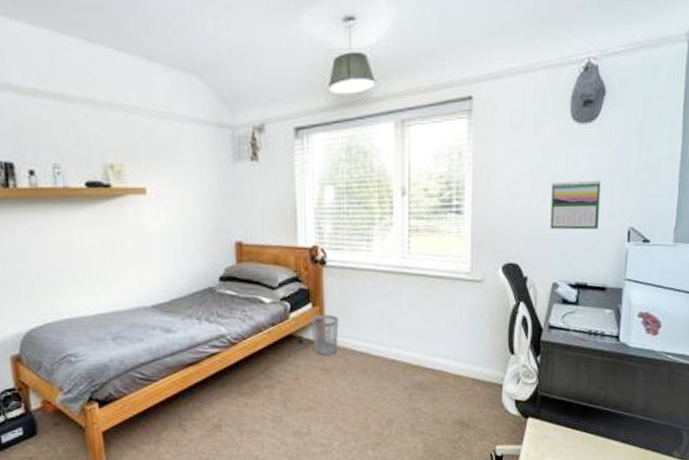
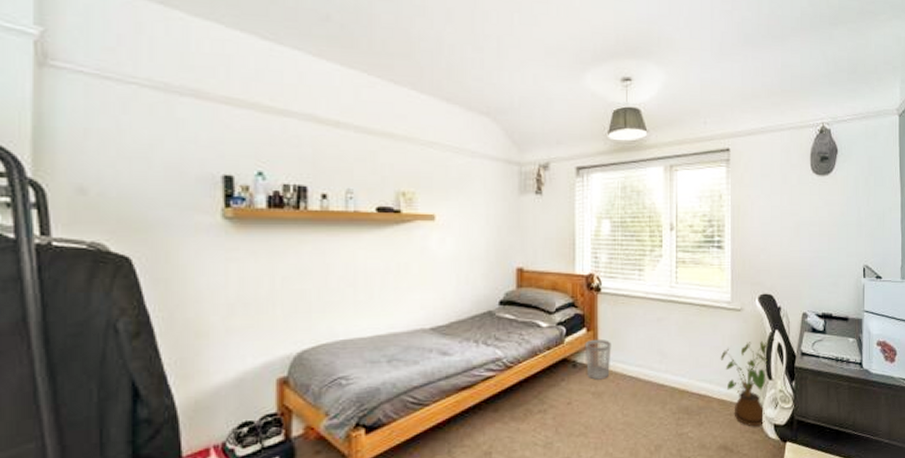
house plant: none [457,314,512,403] -> present [720,341,769,427]
calendar: present [550,180,601,230] -> none [798,223,838,266]

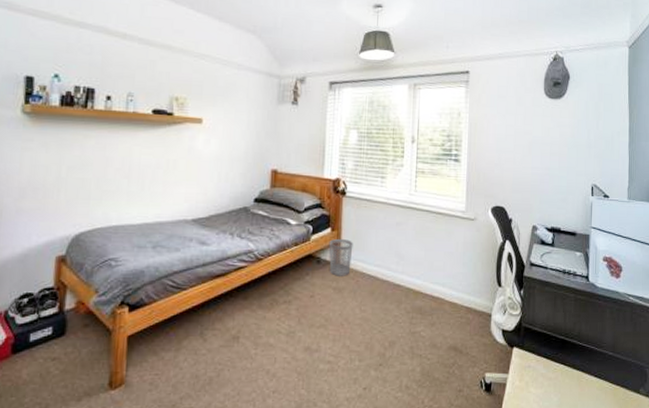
house plant: present [720,341,769,427] -> none [453,250,500,331]

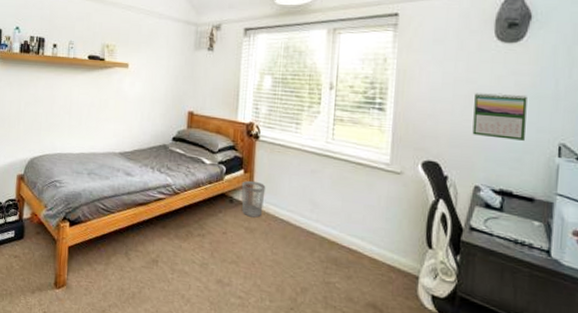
calendar: none [530,143,569,183] -> present [472,93,527,141]

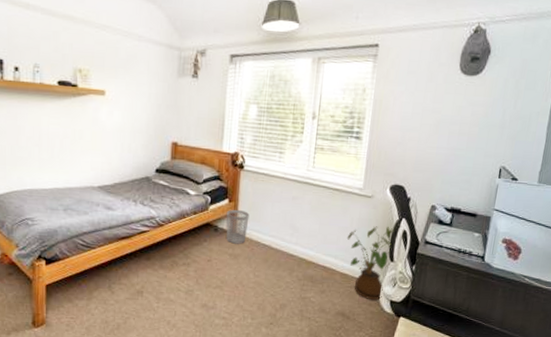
house plant: none [374,206,431,293] -> present [347,226,395,300]
calendar: present [472,93,527,141] -> none [433,122,480,165]

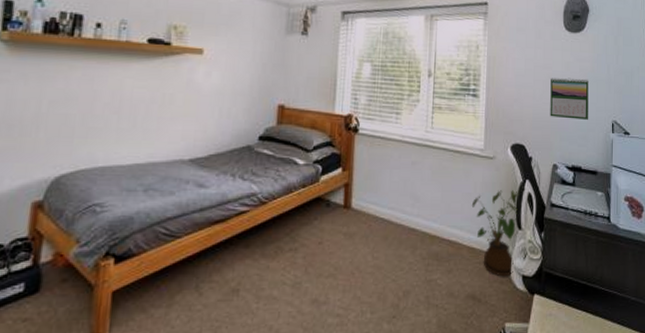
wastebasket: present [226,209,250,244] -> none [339,179,366,221]
calendar: none [433,122,480,165] -> present [550,77,589,120]

